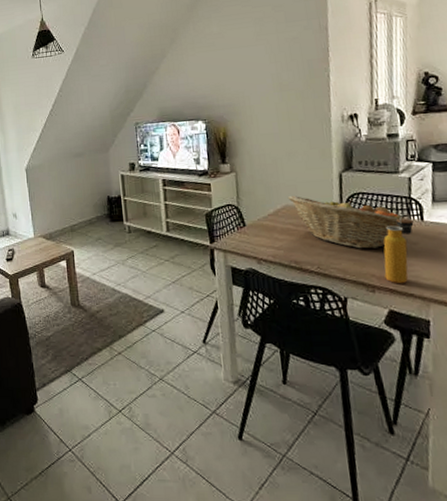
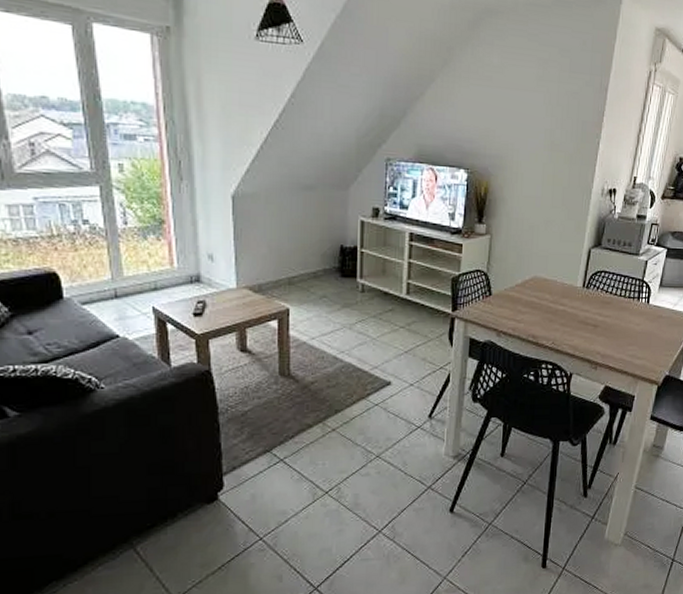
fruit basket: present [287,195,404,249] -> none [537,266,634,327]
water bottle: present [383,212,414,284] -> none [608,294,641,362]

